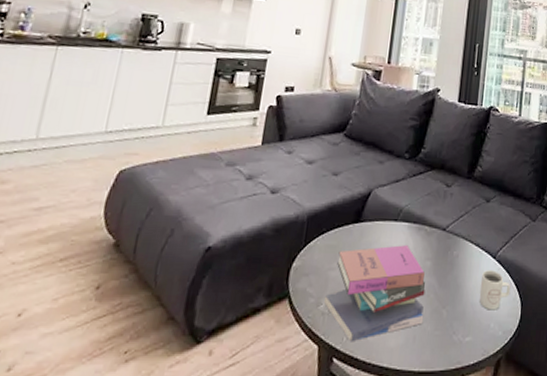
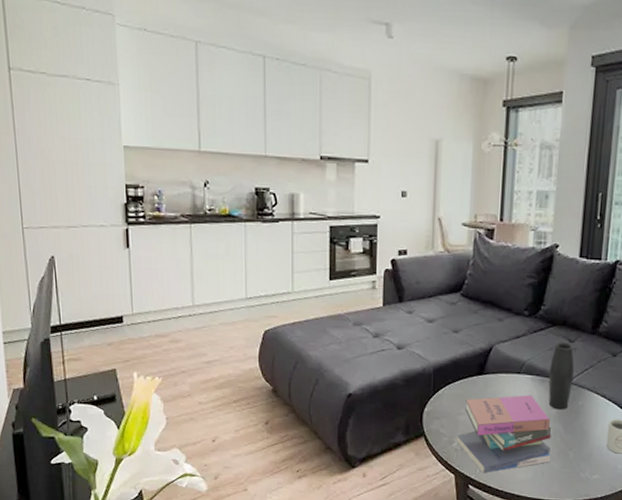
vase: none [424,186,451,261] -> present [548,342,575,410]

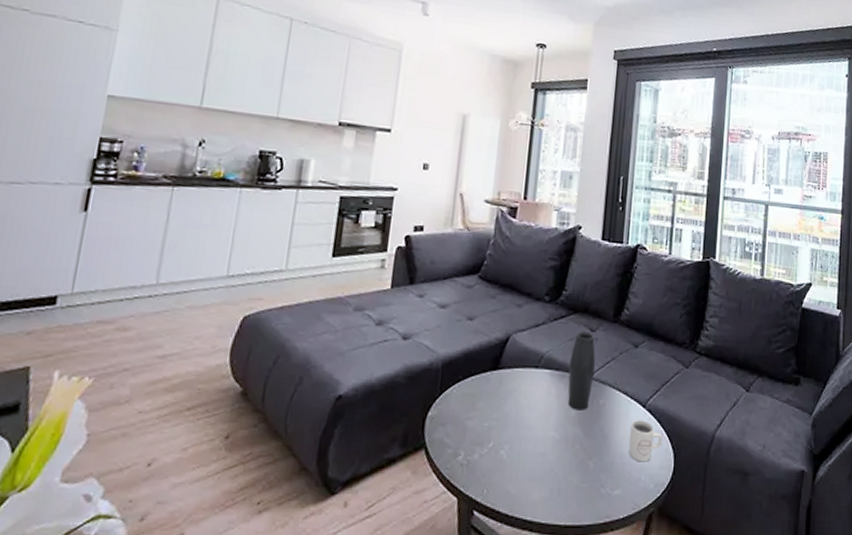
books: present [457,395,551,474] -> none [463,393,570,495]

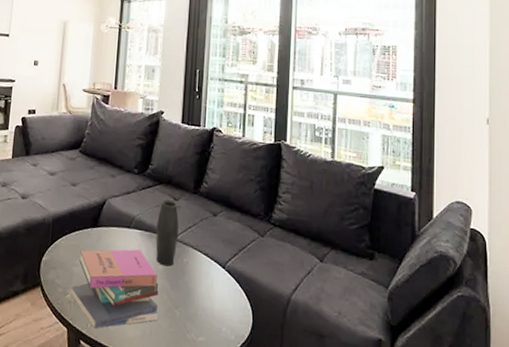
books: none [463,393,570,495] -> present [70,249,159,329]
mug: present [628,420,663,462] -> none [210,278,242,316]

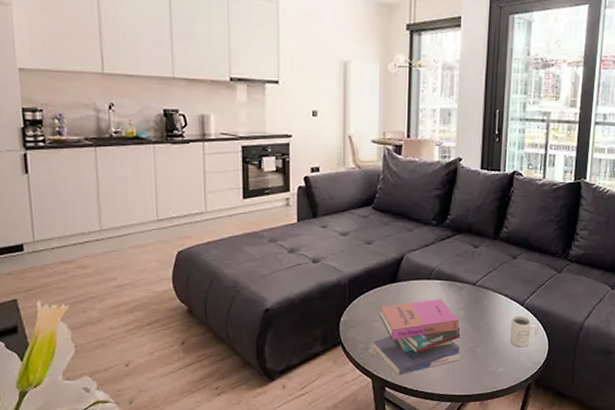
vase: present [155,199,179,267] -> none [456,248,480,311]
mug: none [210,278,242,316] -> present [509,316,539,347]

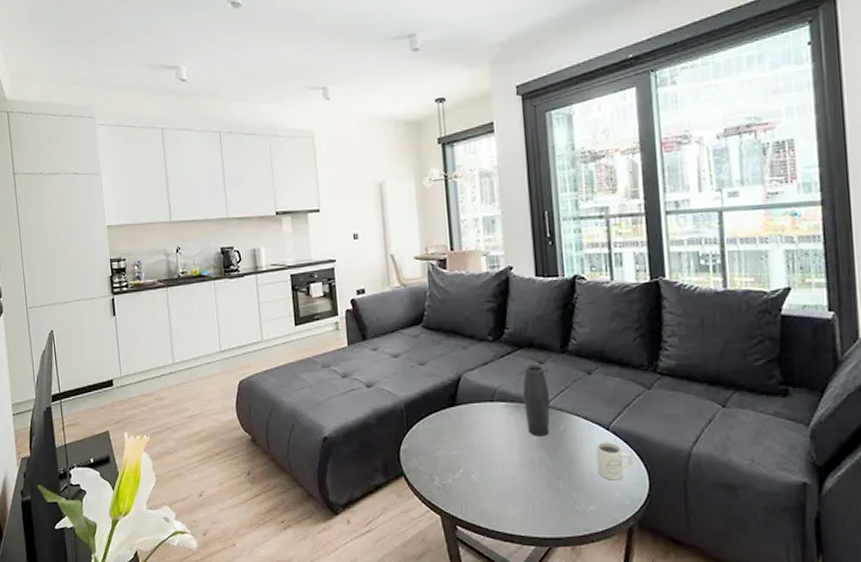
books: present [373,299,461,376] -> none [437,423,540,512]
vase: none [456,248,480,311] -> present [523,364,551,437]

